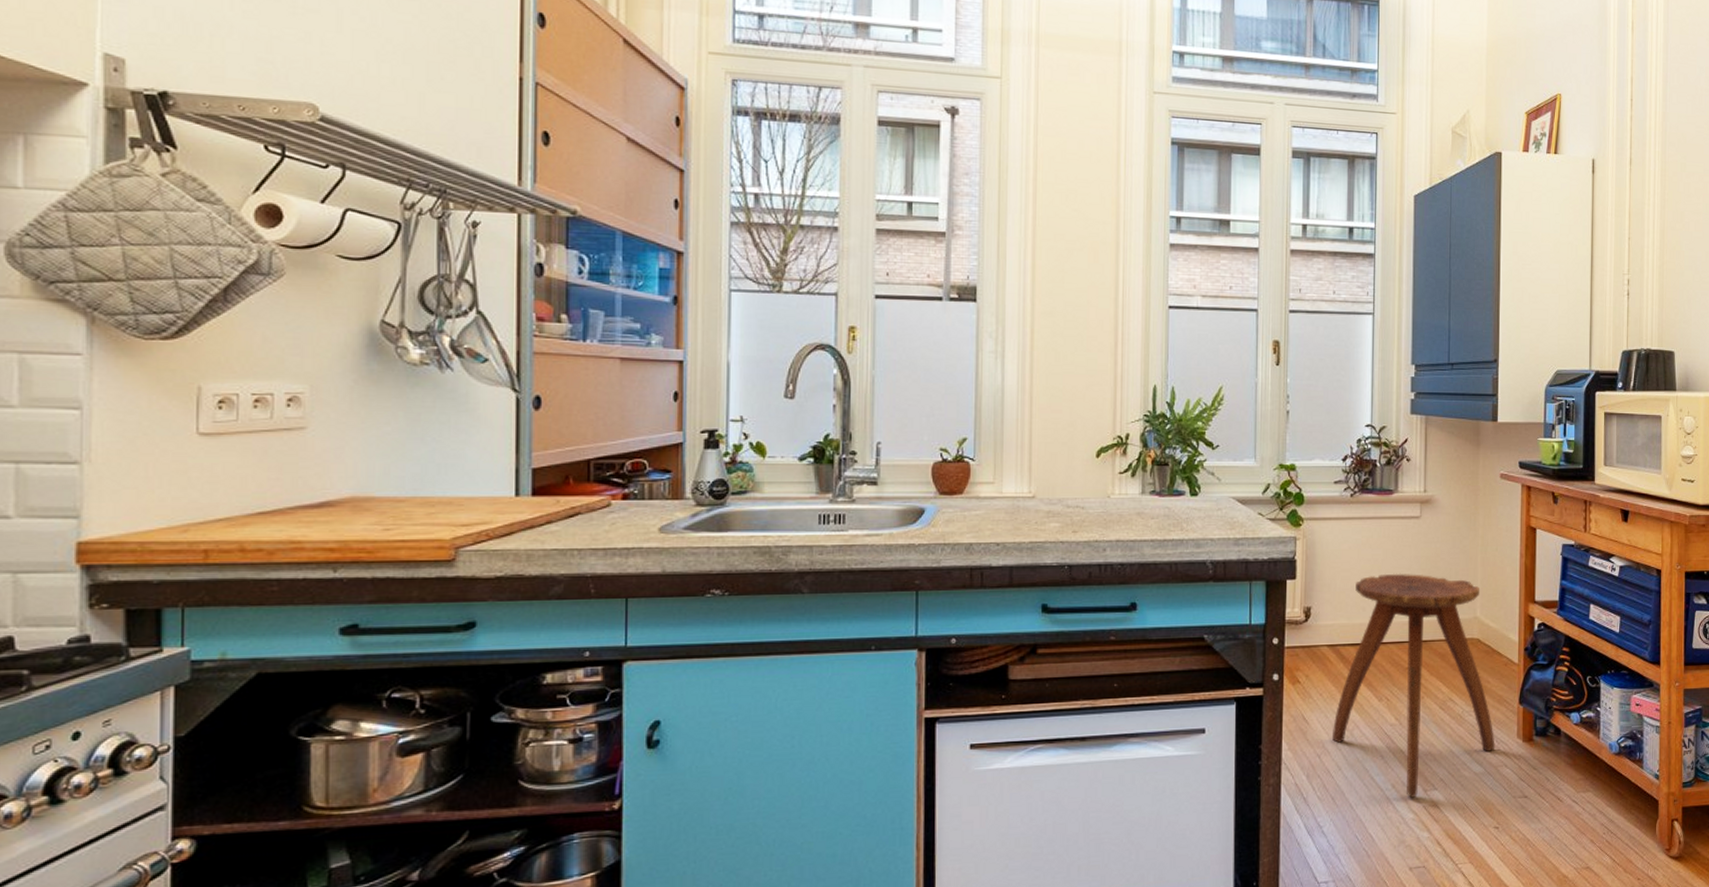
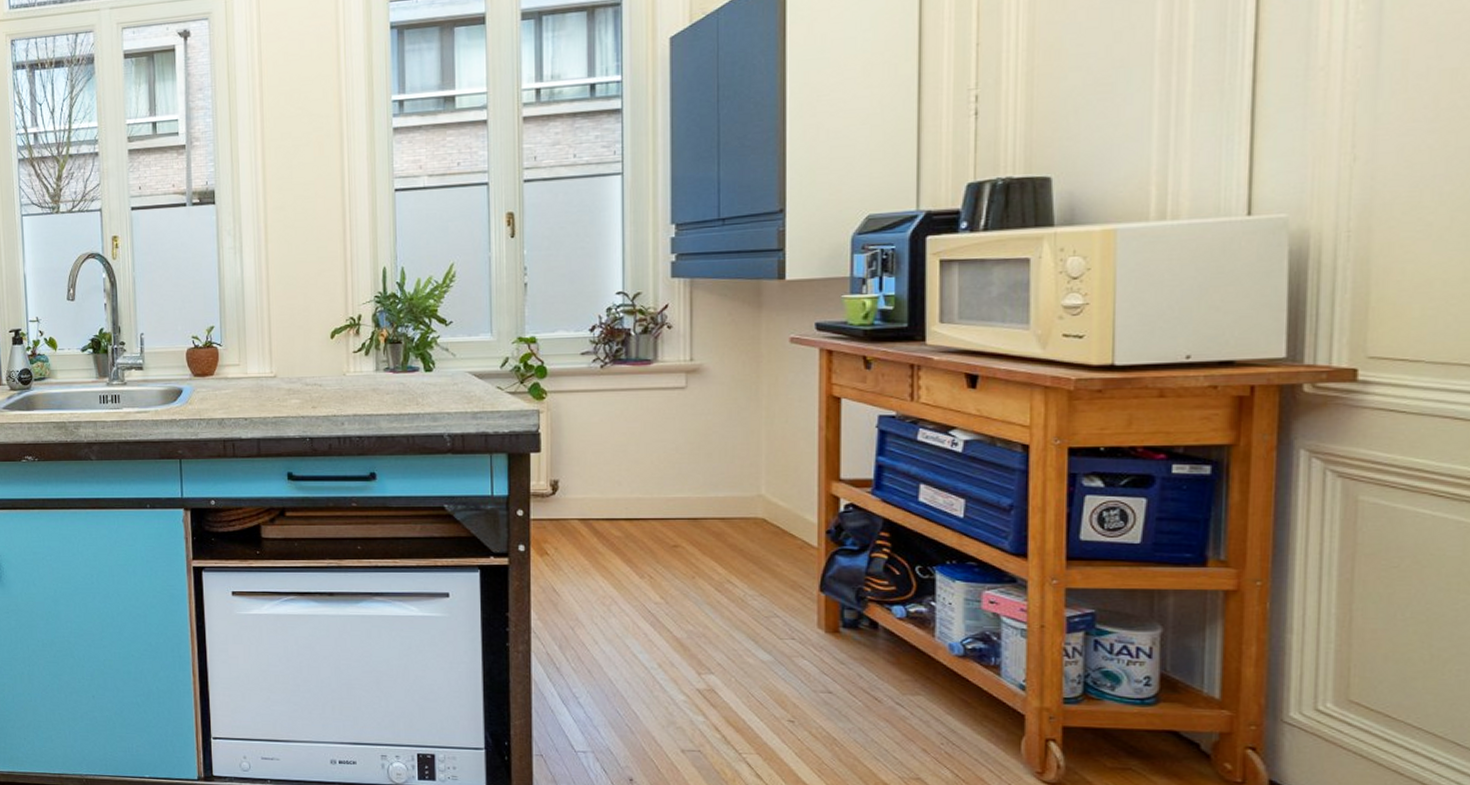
stool: present [1331,573,1495,798] -> none [586,447,788,679]

